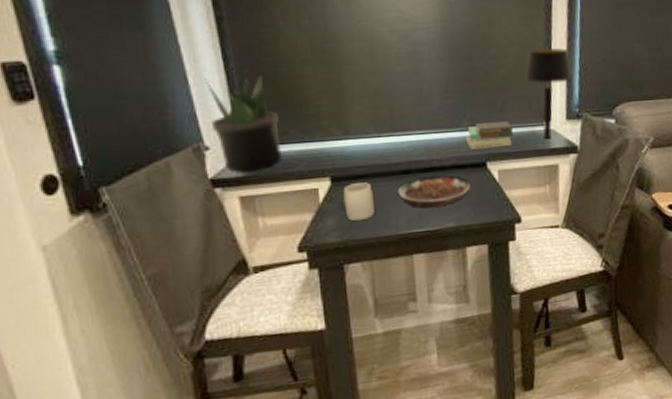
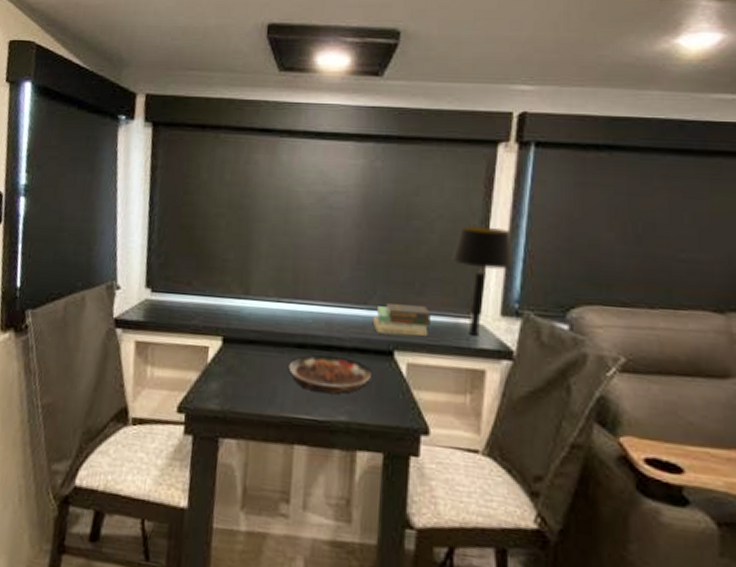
planter: present [203,75,283,171] -> none [127,222,186,317]
mug: present [343,182,375,222] -> none [230,348,263,392]

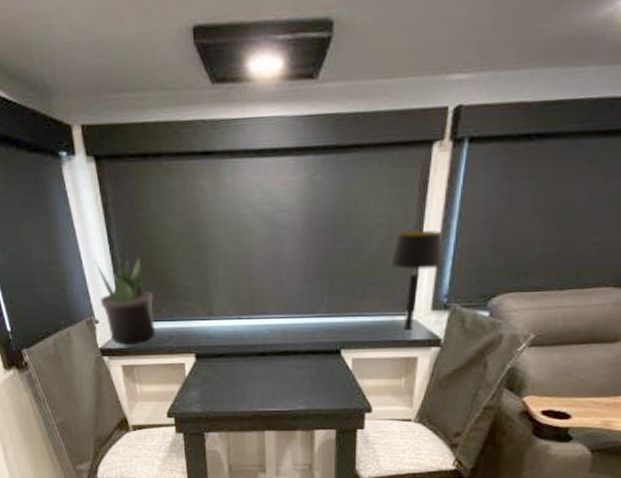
planter: none [127,222,186,317] -> present [94,257,156,343]
plate: present [288,354,371,393] -> none [254,359,323,389]
books: present [372,303,431,337] -> none [321,309,371,336]

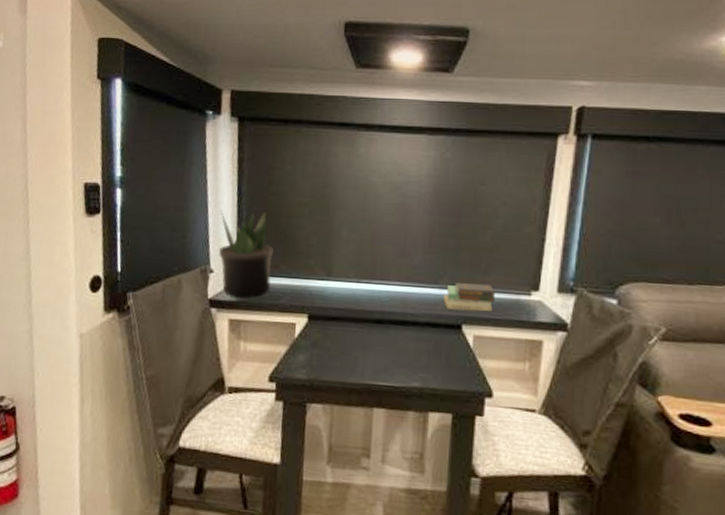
books: none [321,309,371,336] -> present [443,283,495,312]
table lamp: present [389,229,445,331] -> none [514,212,570,311]

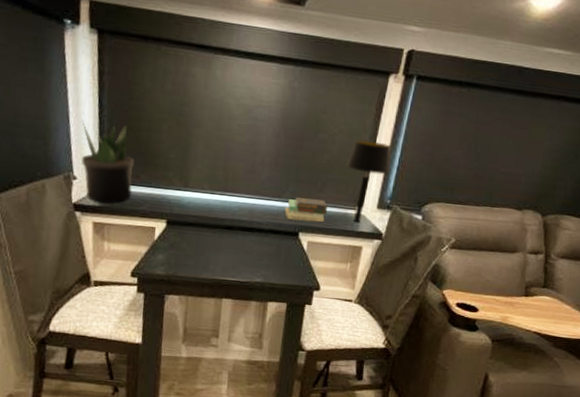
table lamp: none [514,212,570,311] -> present [346,140,391,223]

